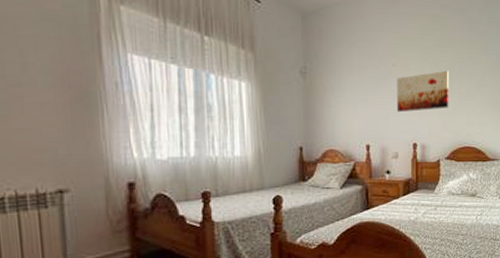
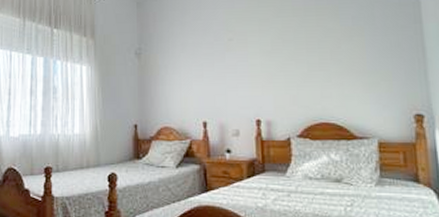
wall art: present [396,70,450,113] -> none [234,40,297,87]

